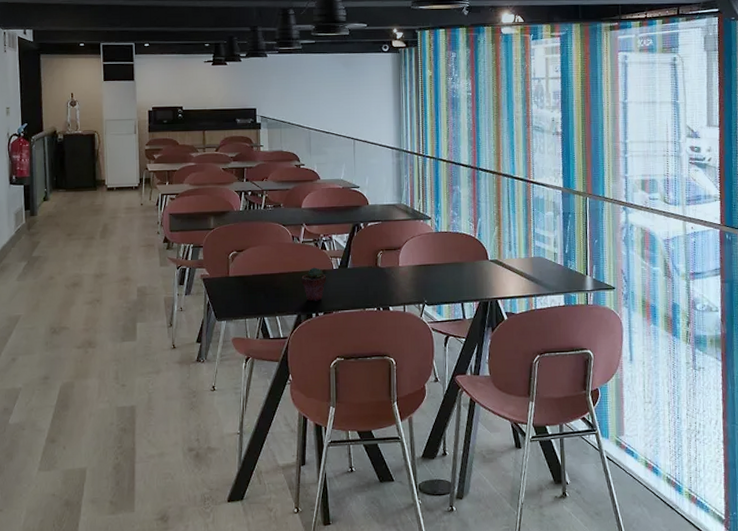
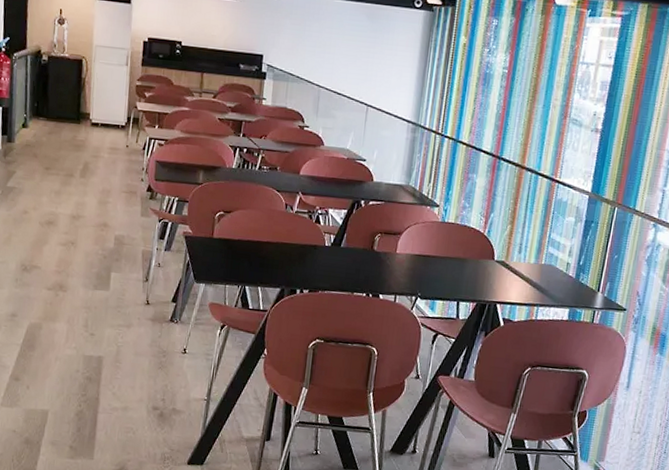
potted succulent: present [301,267,326,301] -> none [289,241,316,278]

